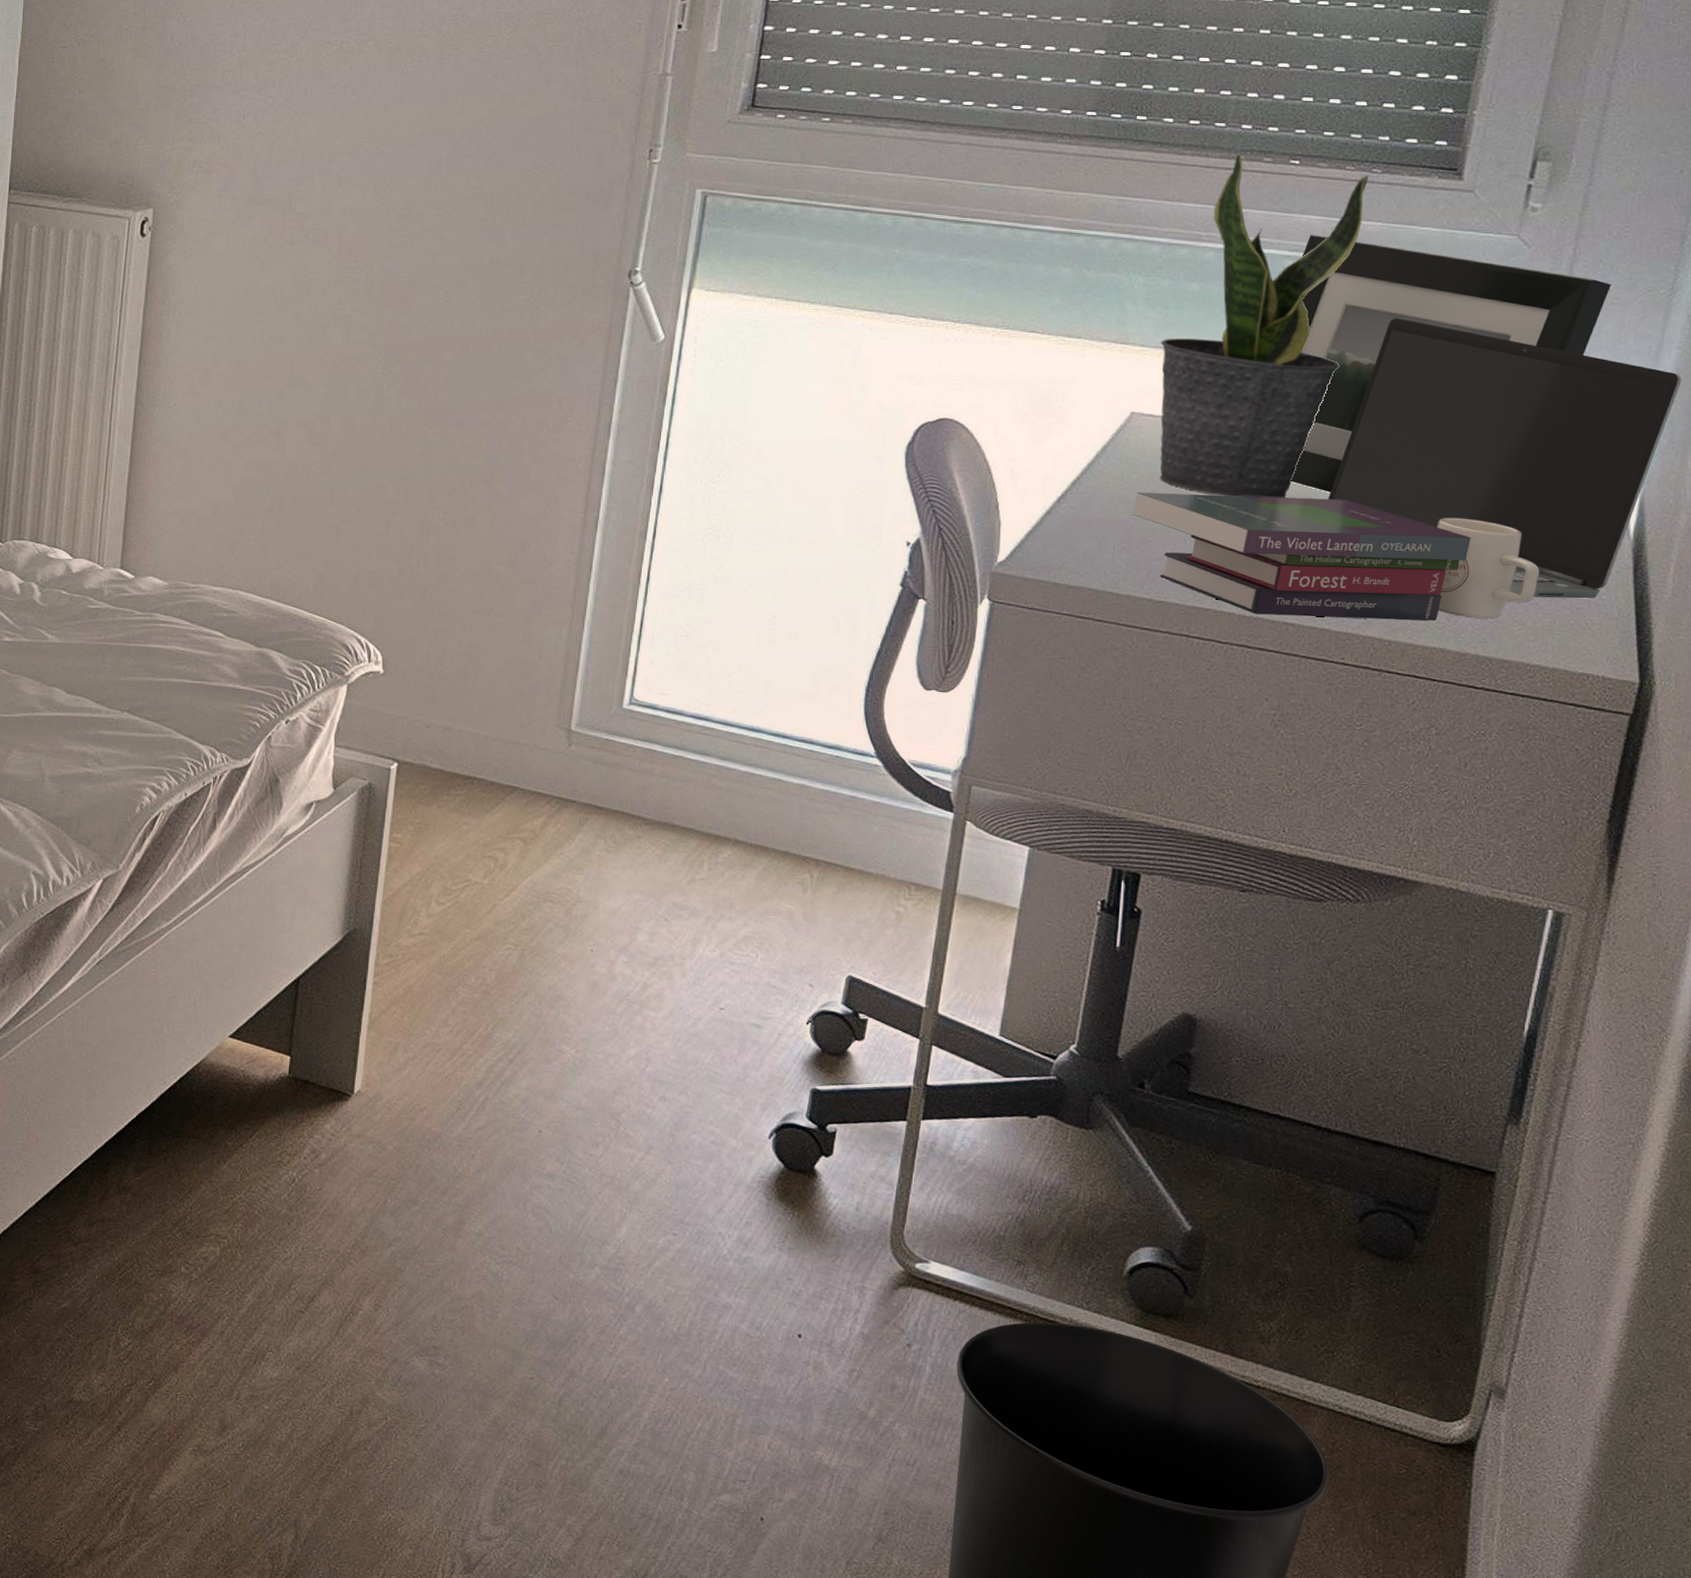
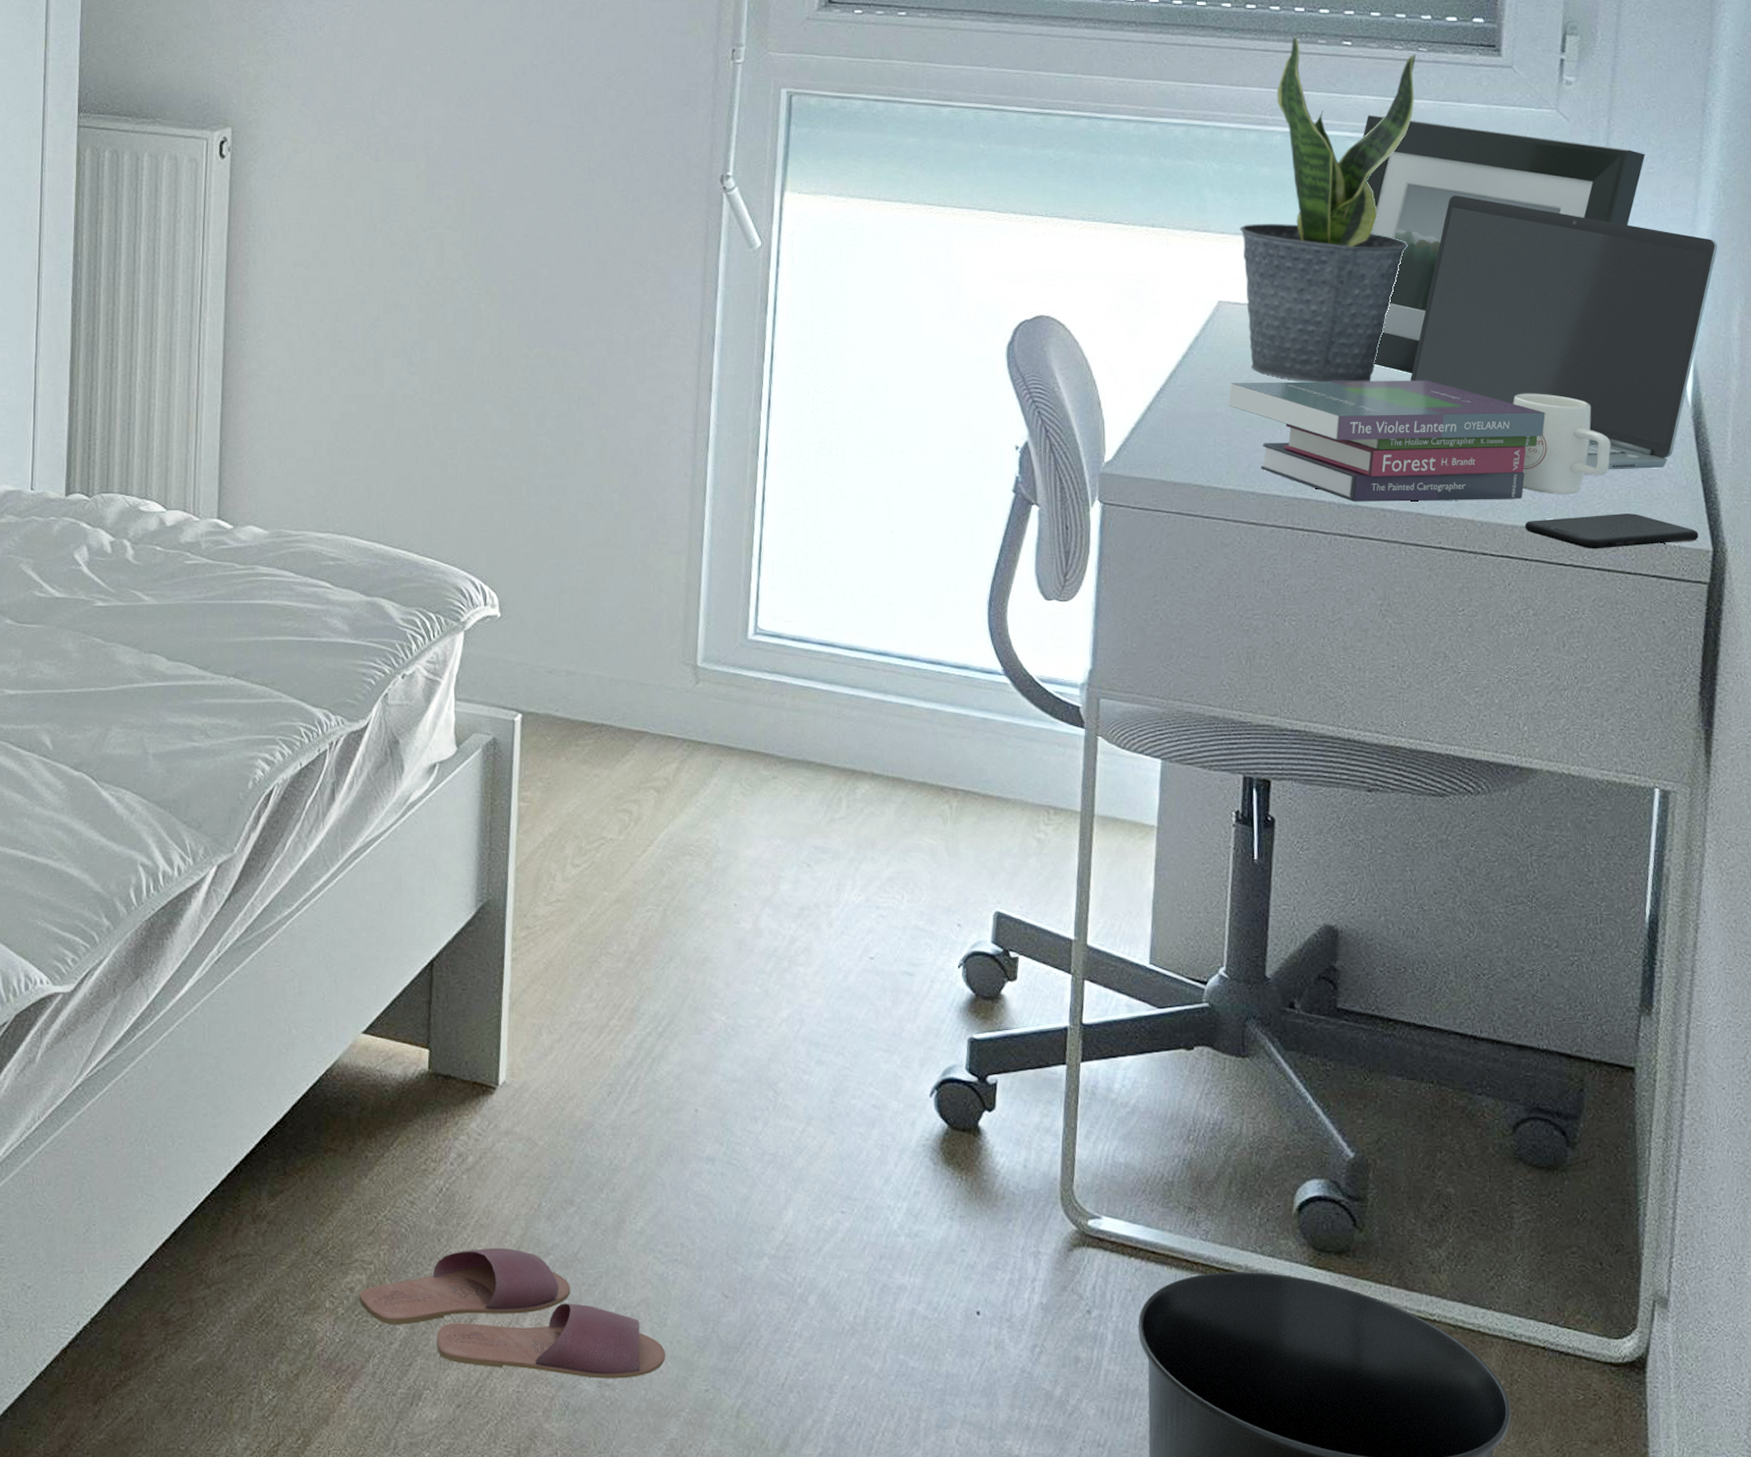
slippers: none [212,1234,495,1360] -> present [359,1247,665,1379]
smartphone: none [1436,641,1626,675] -> present [1525,514,1699,549]

